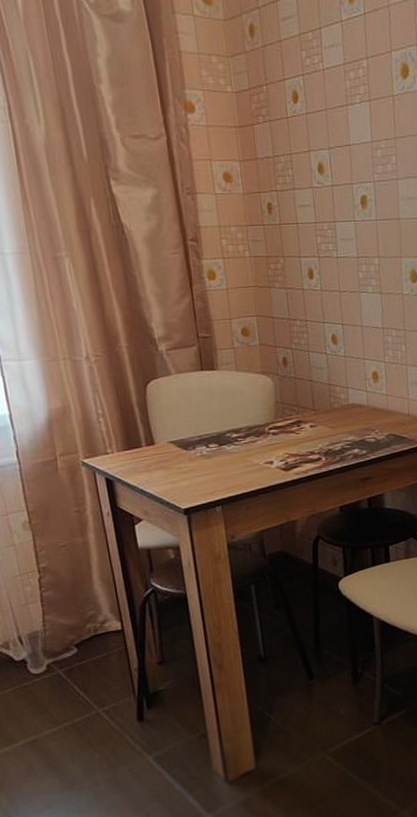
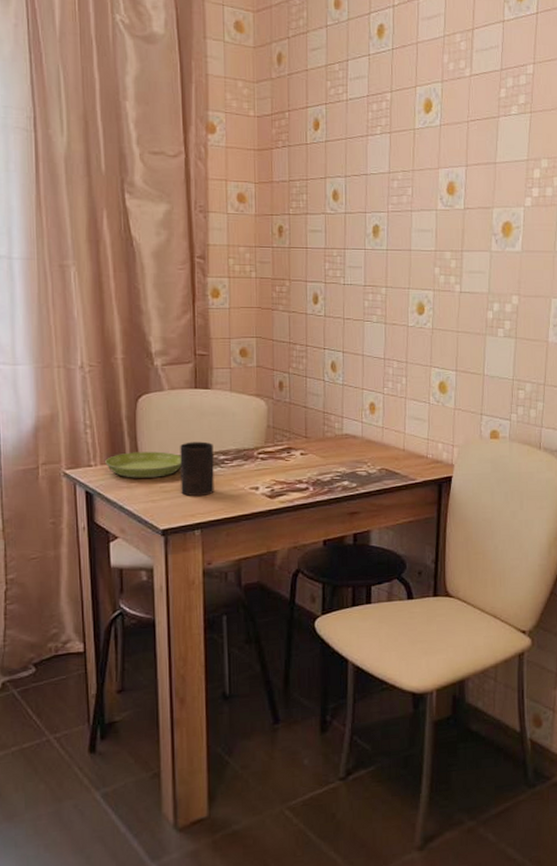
saucer: none [121,434,197,462] -> present [105,451,182,478]
cup: none [192,421,231,475] -> present [180,441,214,497]

